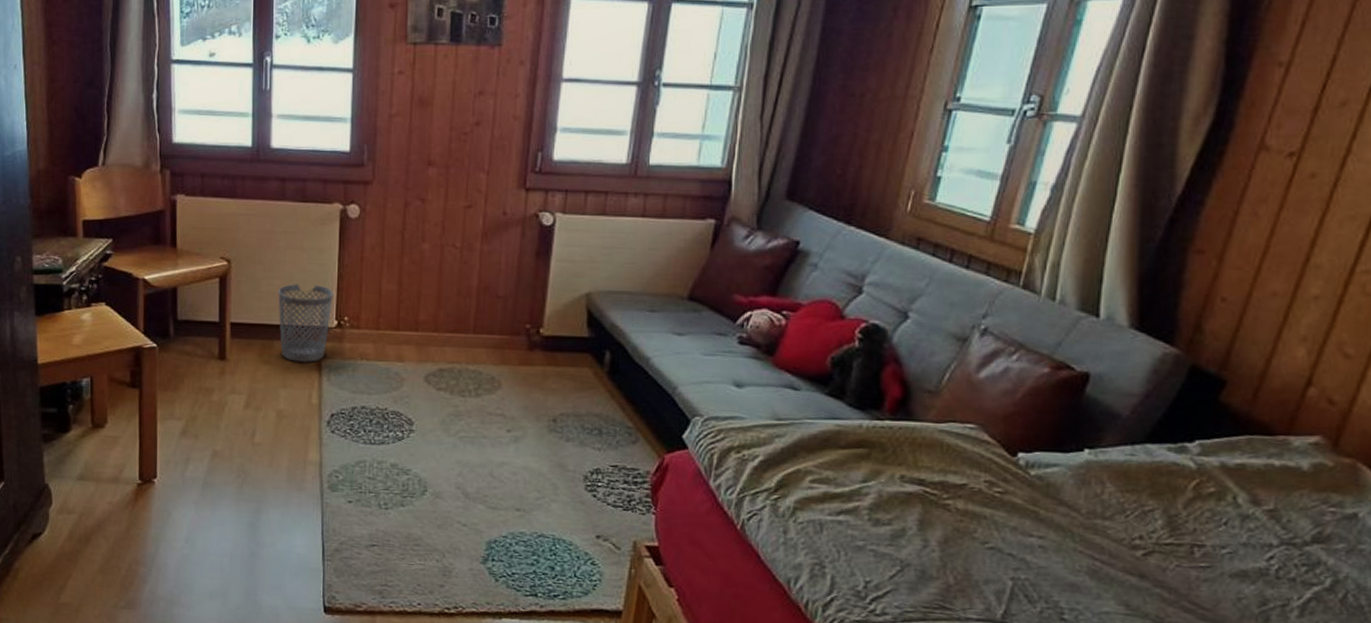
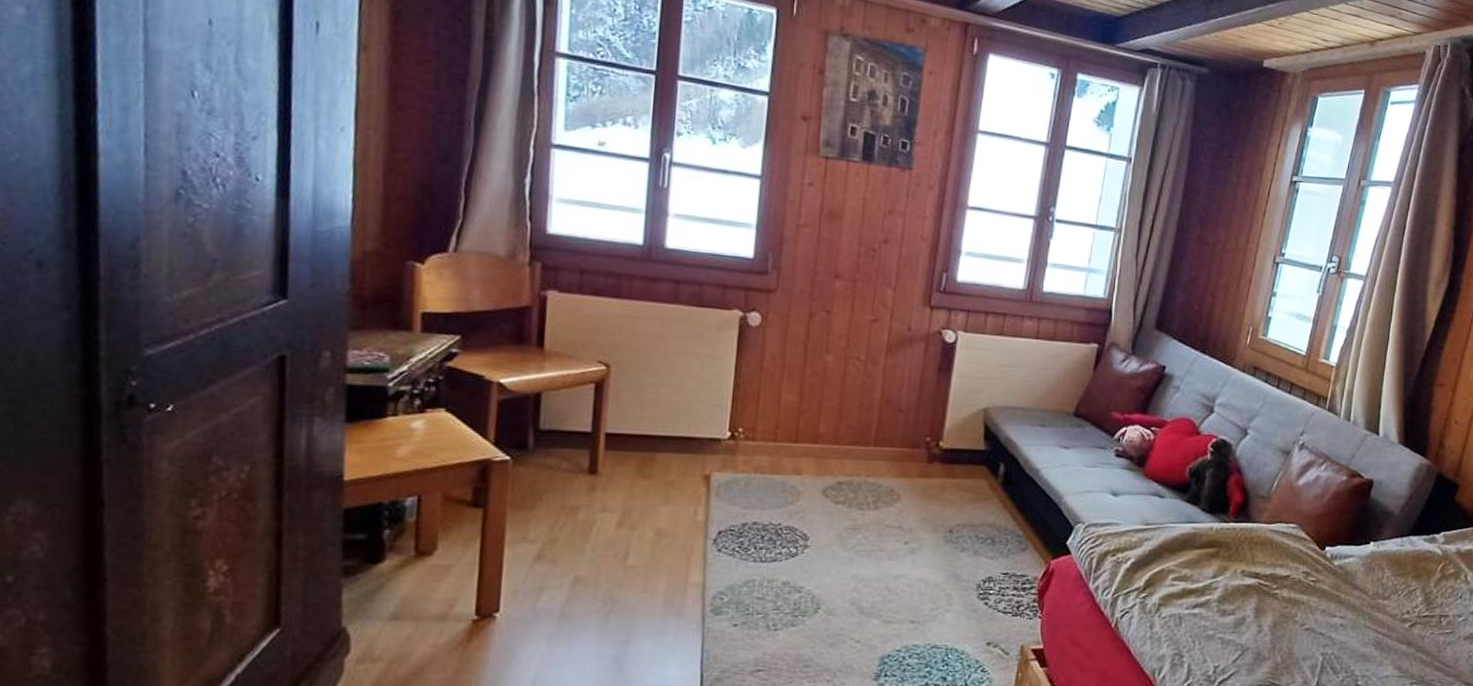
wastebasket: present [278,283,333,363] -> none [663,391,728,477]

